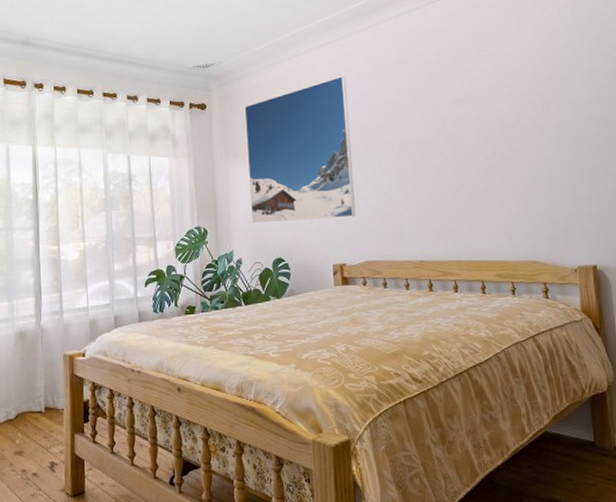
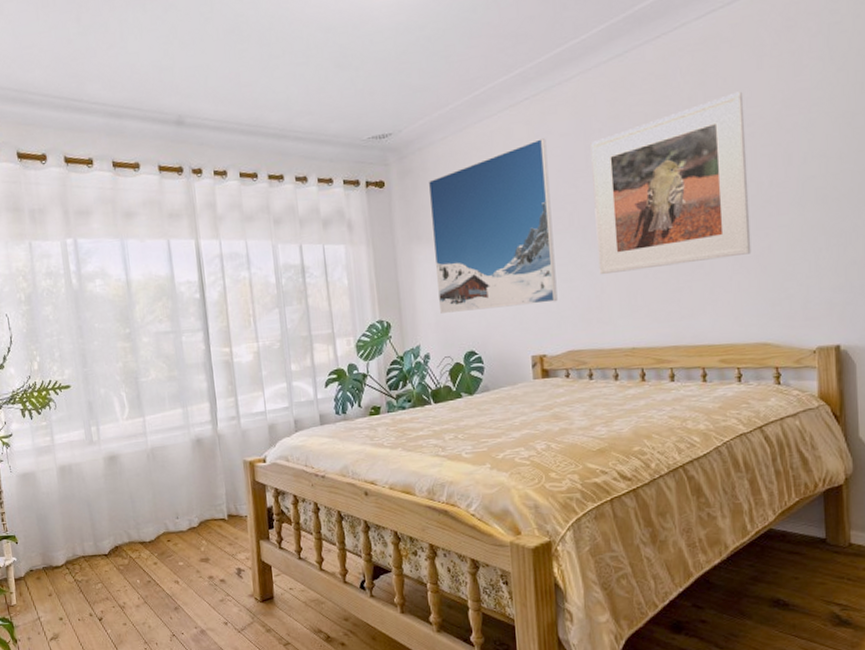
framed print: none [383,48,520,195] -> present [590,91,752,275]

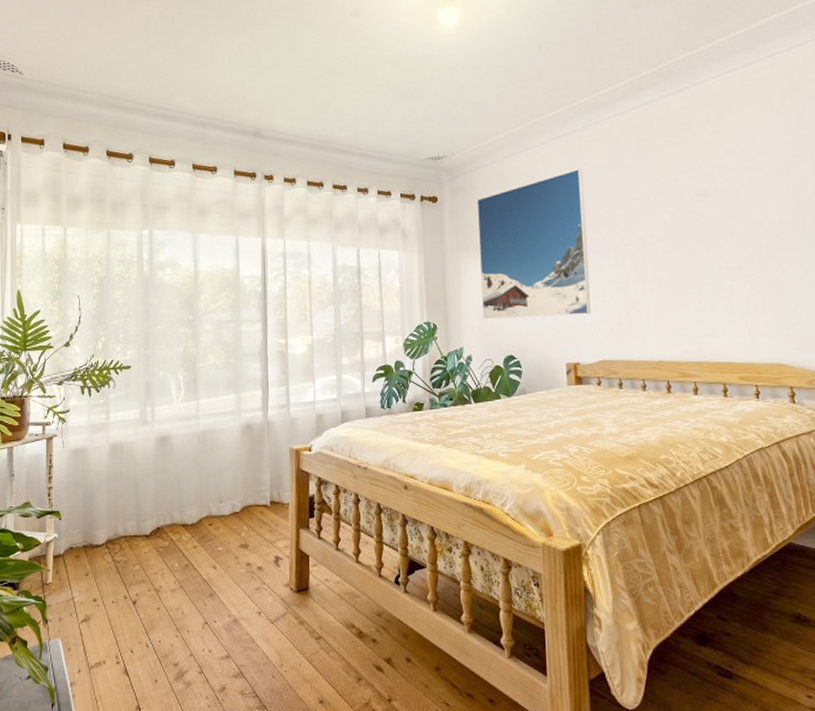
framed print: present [590,91,752,275] -> none [622,140,766,293]

